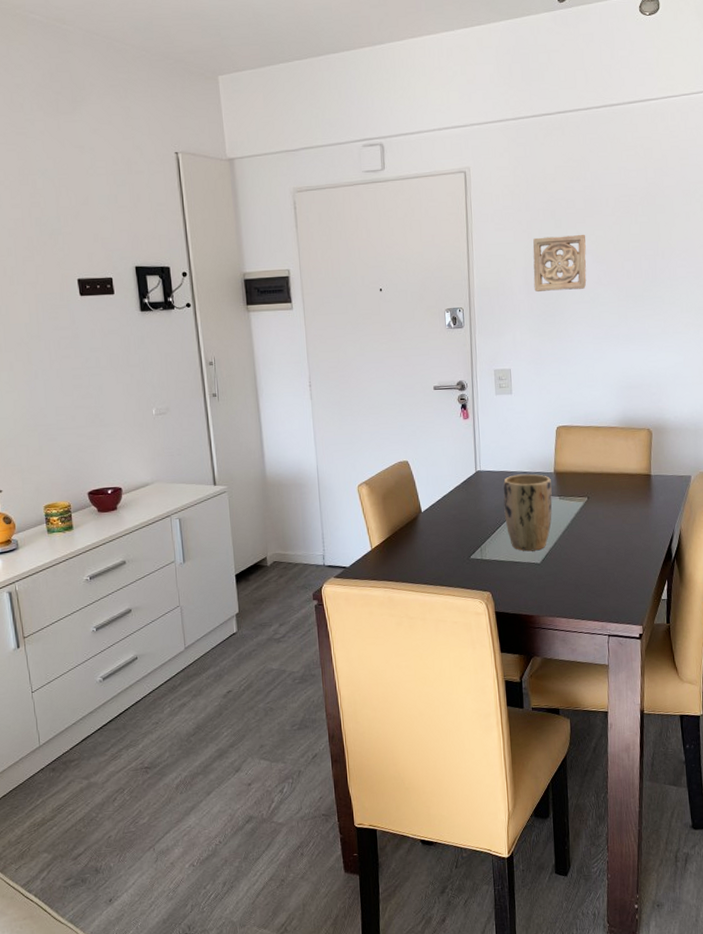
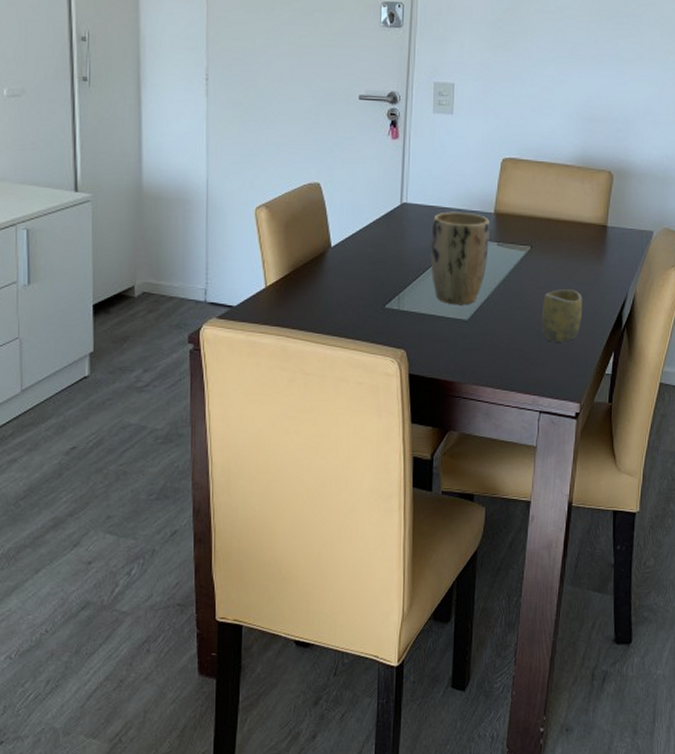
cup: none [602,530,637,576] -> present [541,289,582,342]

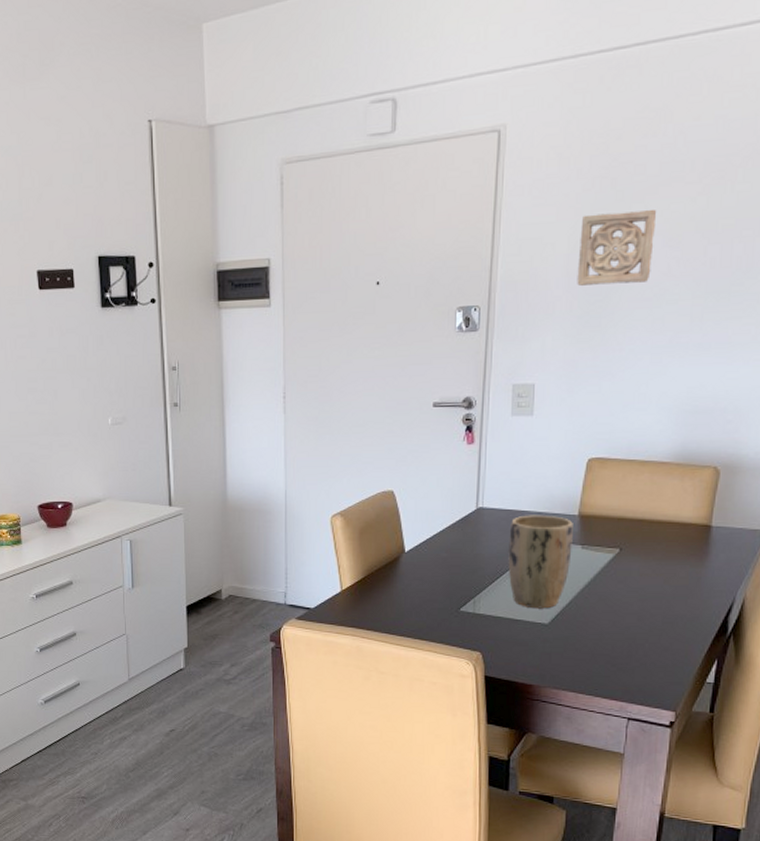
cup: present [541,289,582,342] -> none [631,593,680,648]

